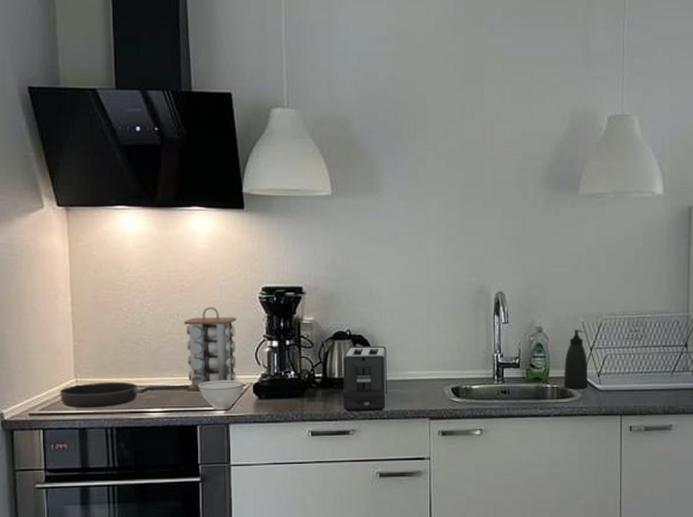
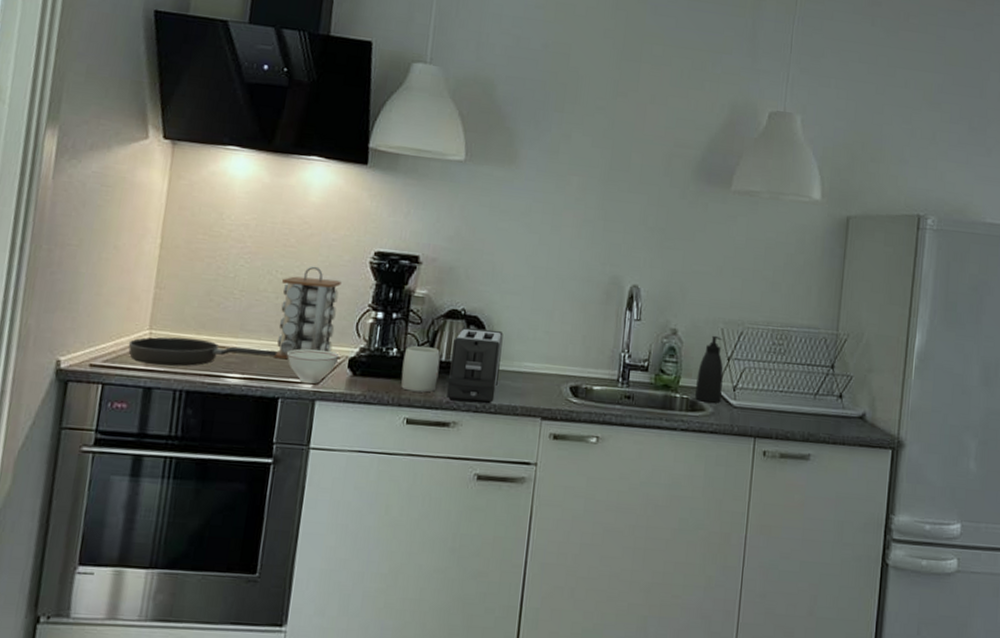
mug: none [301,366,334,407] -> present [401,346,441,393]

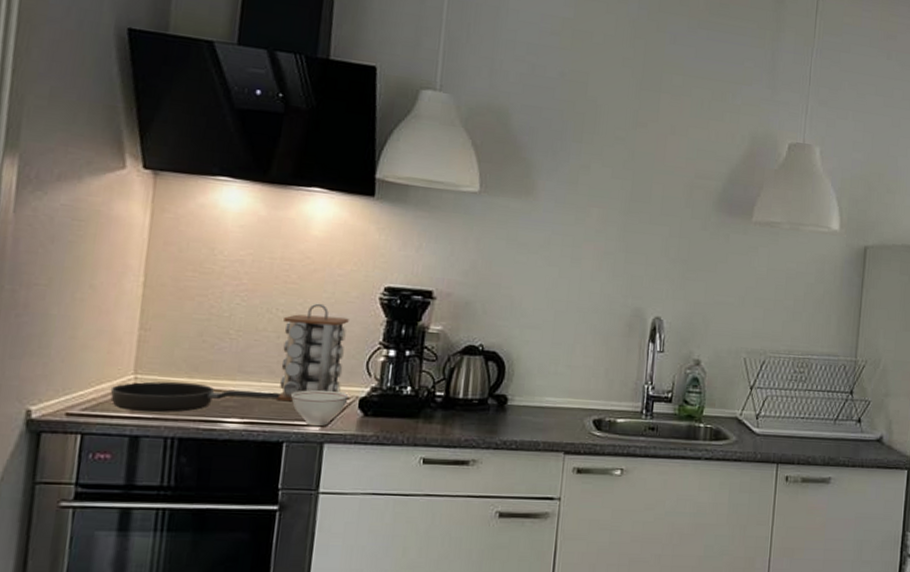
mug: present [401,346,441,393] -> none [416,383,458,431]
toaster: present [447,327,504,404] -> none [465,363,524,441]
soap dispenser: present [695,335,724,403] -> none [719,365,747,431]

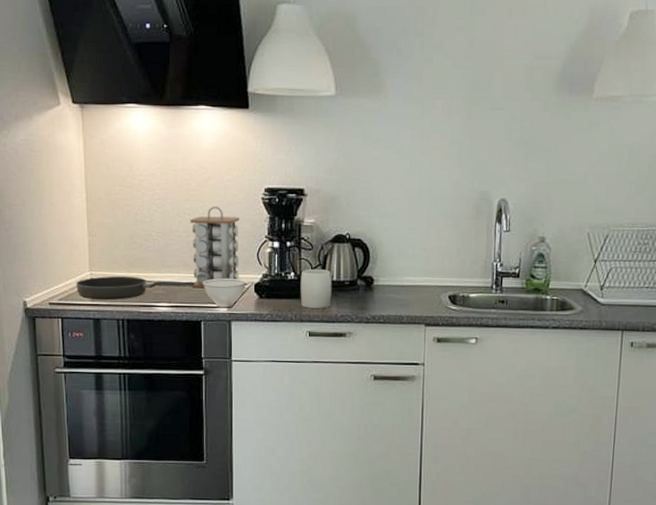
mug: none [416,383,458,431] -> present [300,268,332,309]

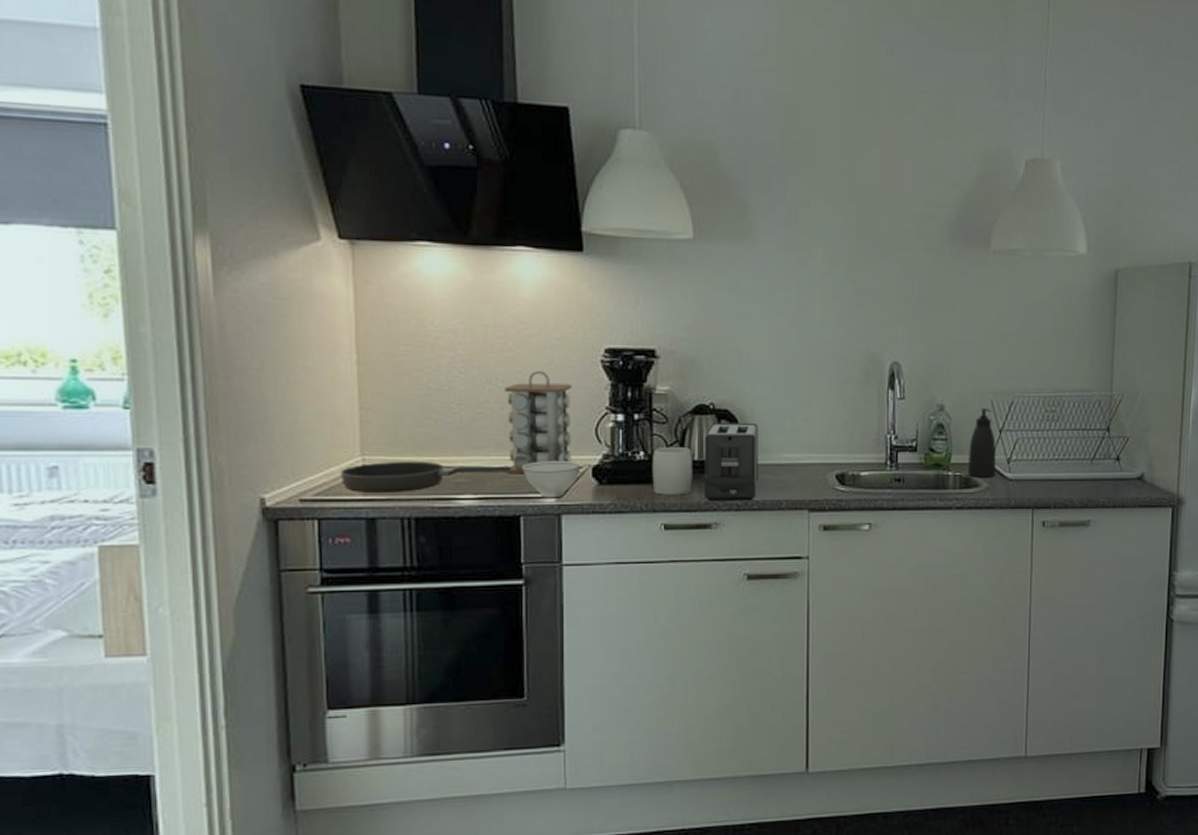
toaster: none [341,249,385,315] -> present [705,422,758,501]
soap dispenser: none [565,240,591,302] -> present [968,408,996,477]

